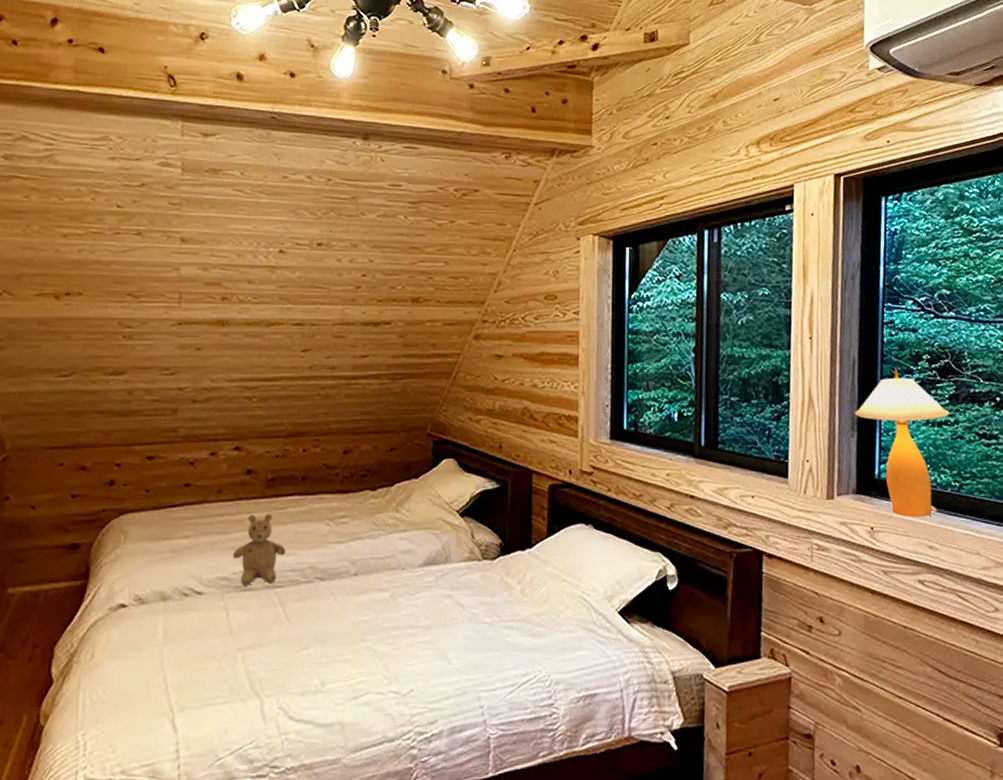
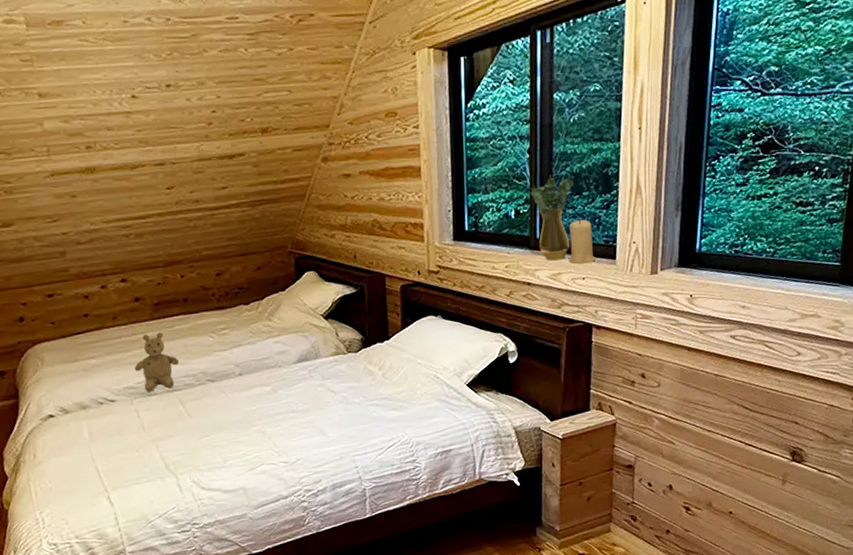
vase: none [695,377,742,474] -> present [530,175,574,262]
candle: none [736,429,766,480] -> present [568,219,596,265]
table lamp: present [855,368,950,517] -> none [679,148,770,283]

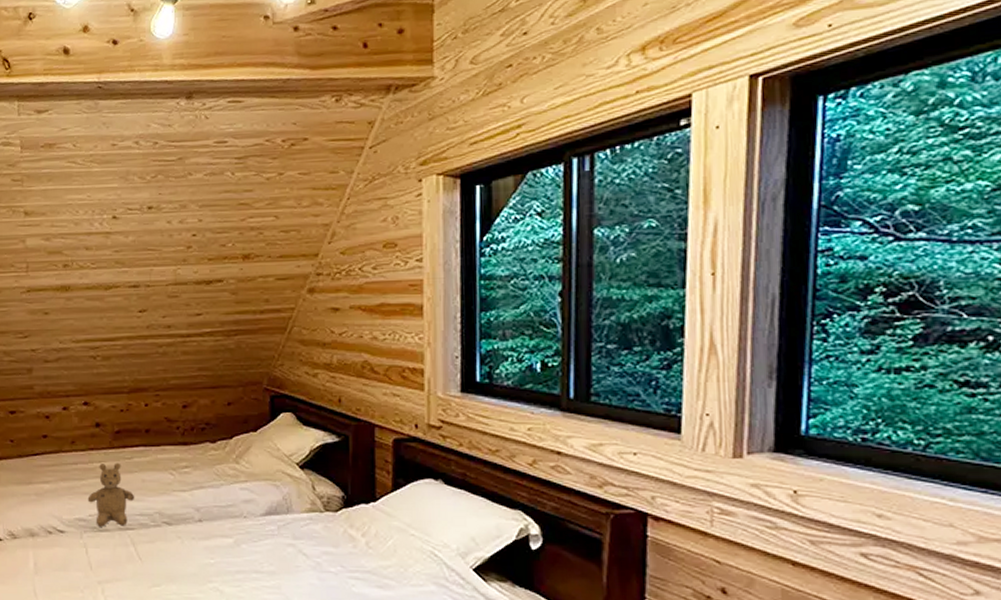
vase: present [530,175,574,262] -> none [562,323,621,429]
candle: present [568,219,596,265] -> none [613,379,652,436]

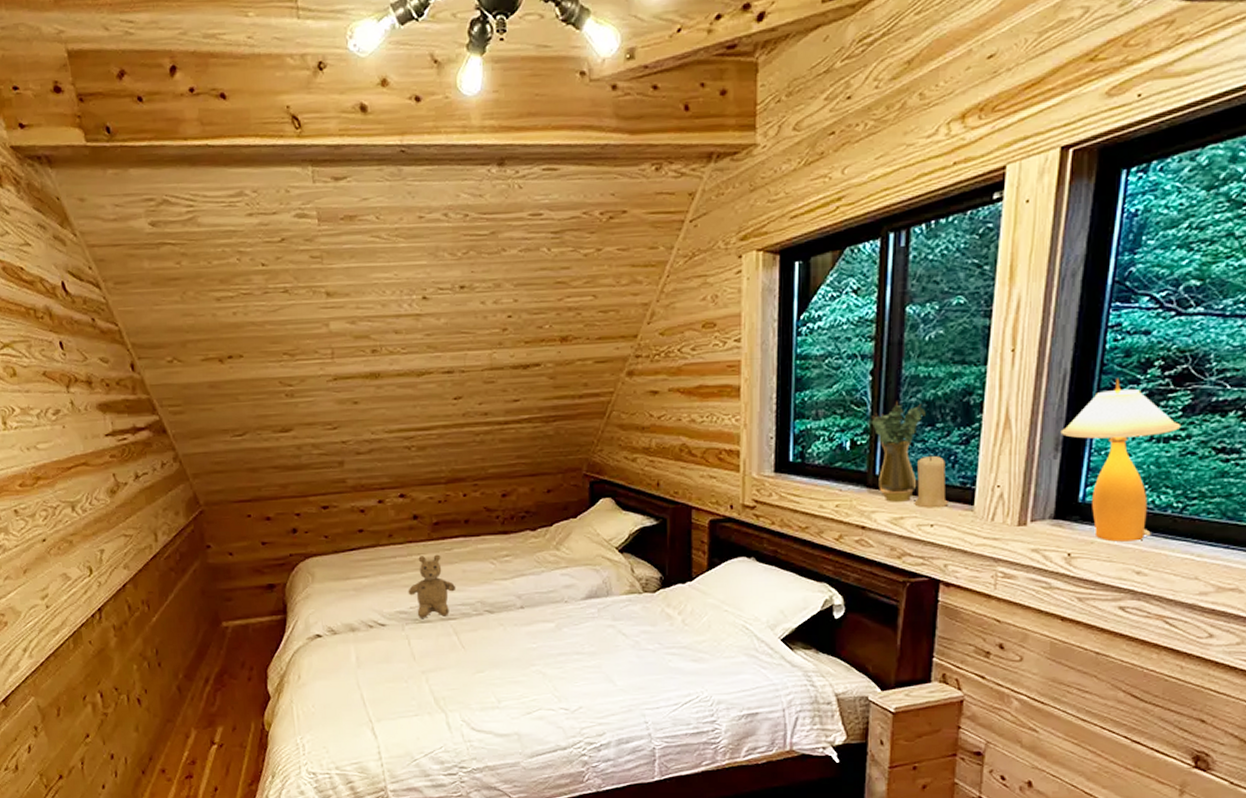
vase: none [562,323,621,429] -> present [871,401,926,503]
candle: none [613,379,652,436] -> present [914,455,948,508]
table lamp: none [773,304,914,480] -> present [1060,378,1182,542]

